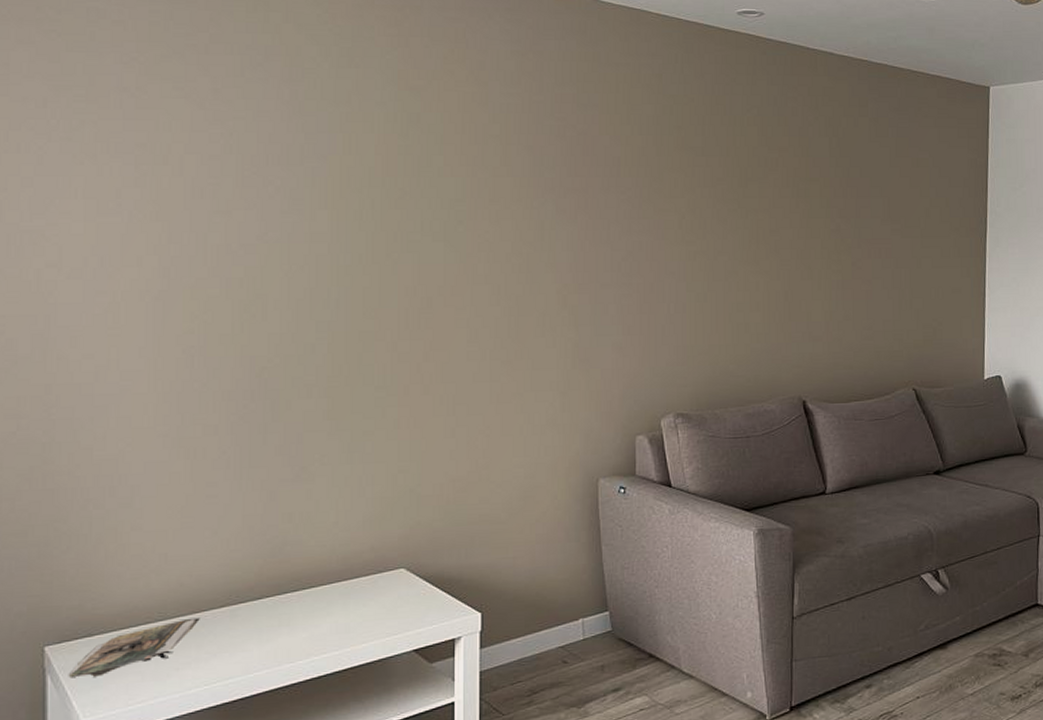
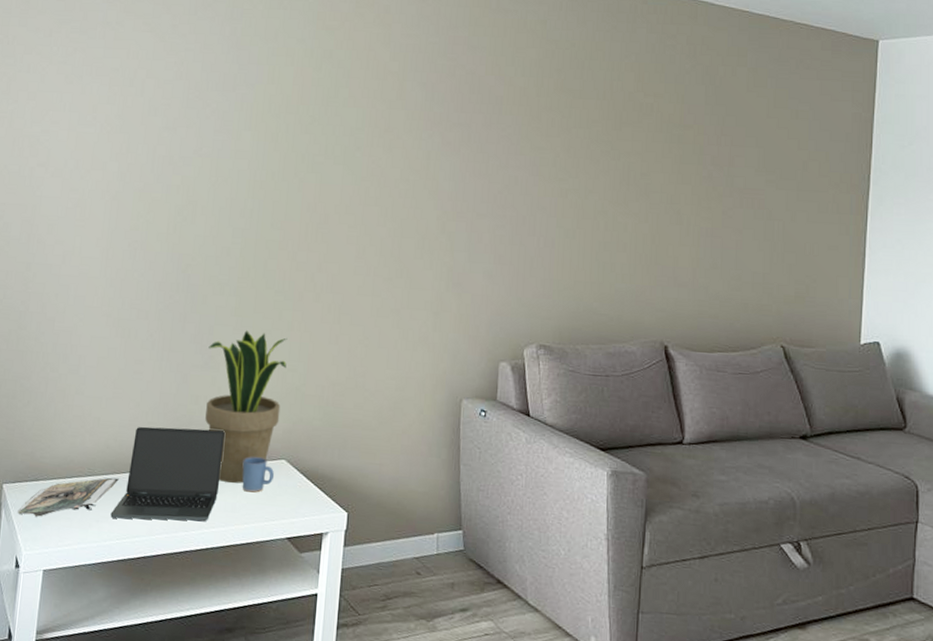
laptop: none [193,546,330,663] -> present [110,426,226,521]
potted plant: none [299,434,396,602] -> present [205,330,288,483]
mug: none [353,570,392,609] -> present [242,457,274,493]

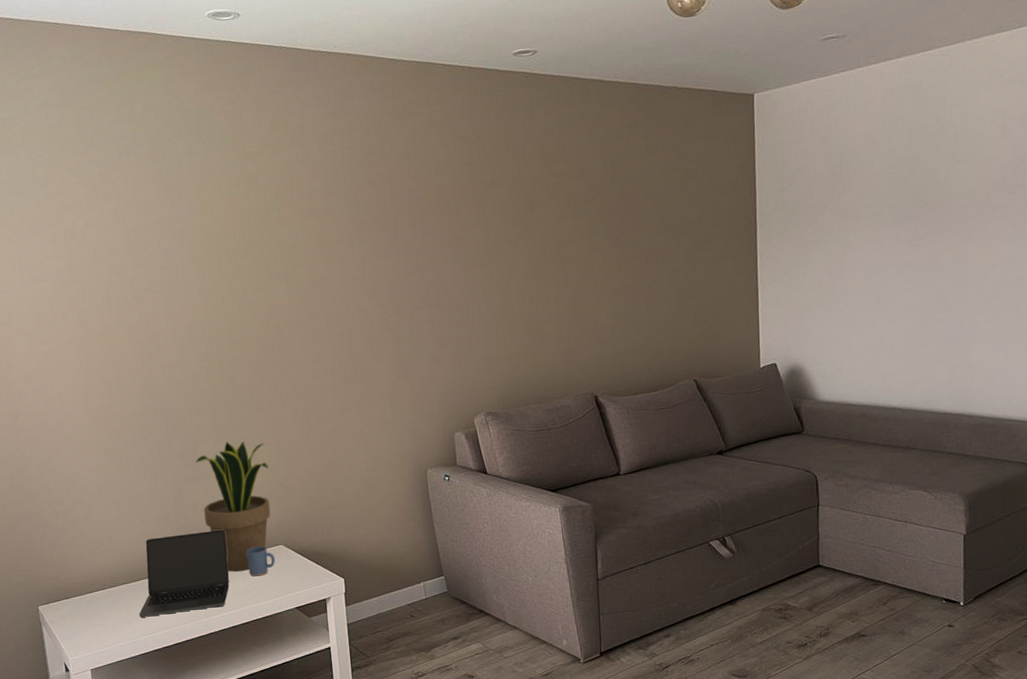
magazine: present [17,477,119,517] -> none [56,584,140,628]

